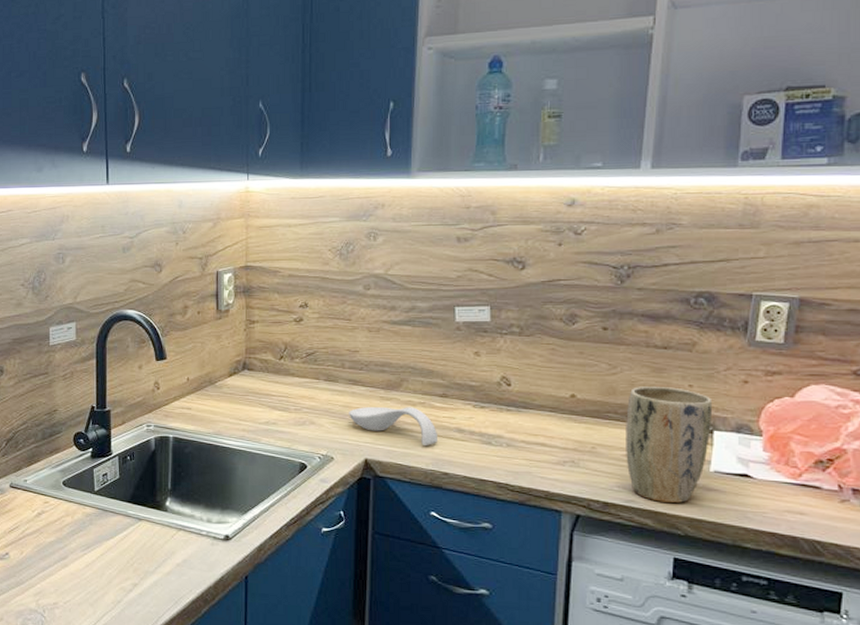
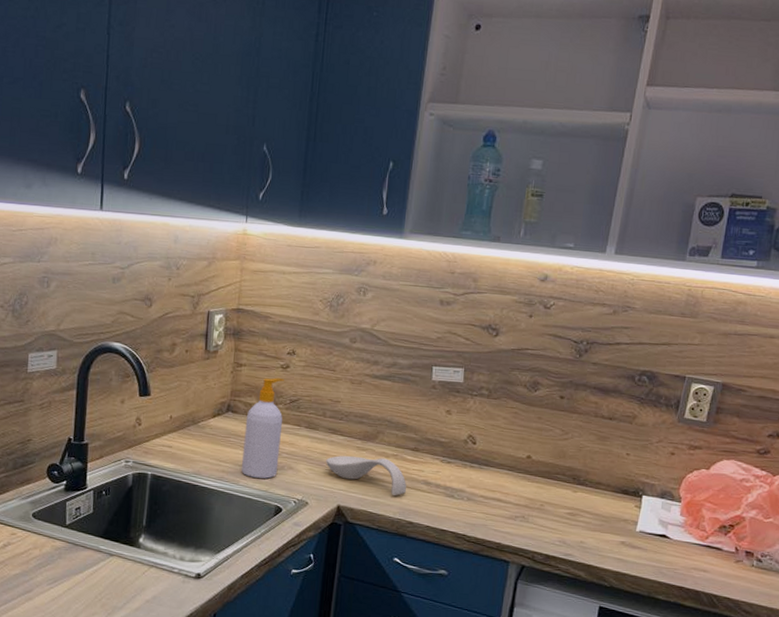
soap bottle: none [262,332,300,435] -> present [242,377,284,479]
plant pot: present [626,387,713,503] -> none [568,452,645,558]

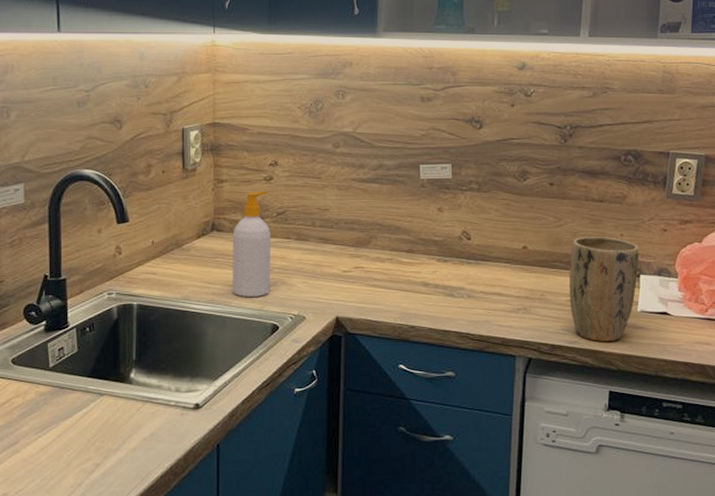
spoon rest: present [326,455,407,496] -> none [320,263,406,302]
plant pot: none [568,452,645,558] -> present [569,237,639,341]

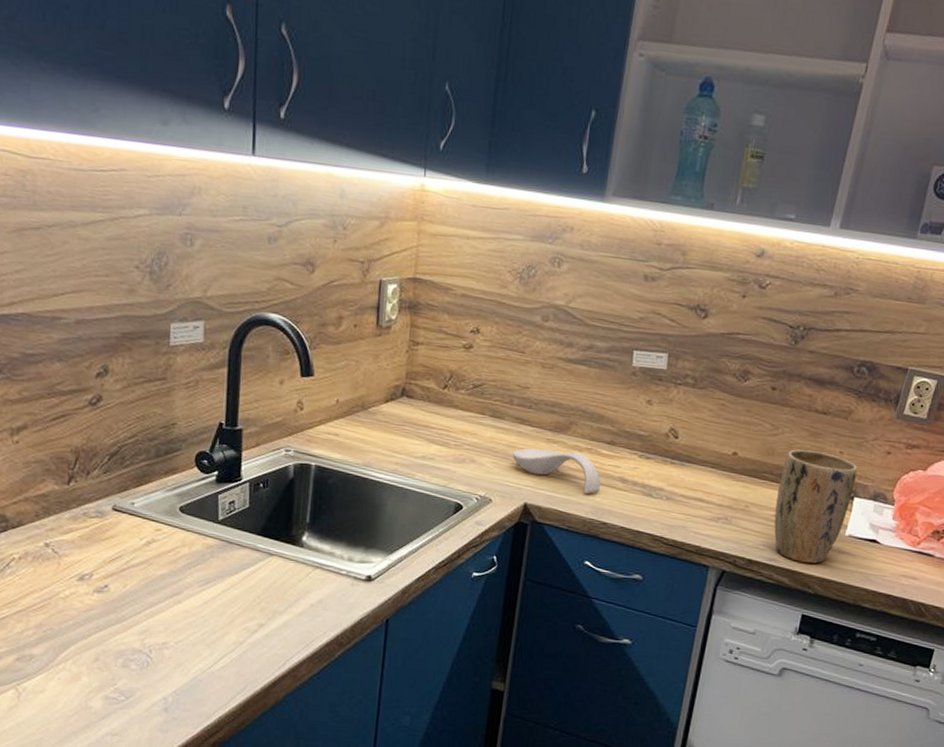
soap bottle: present [232,191,271,297] -> none [418,359,467,473]
spoon rest: none [320,263,406,302] -> present [512,448,601,494]

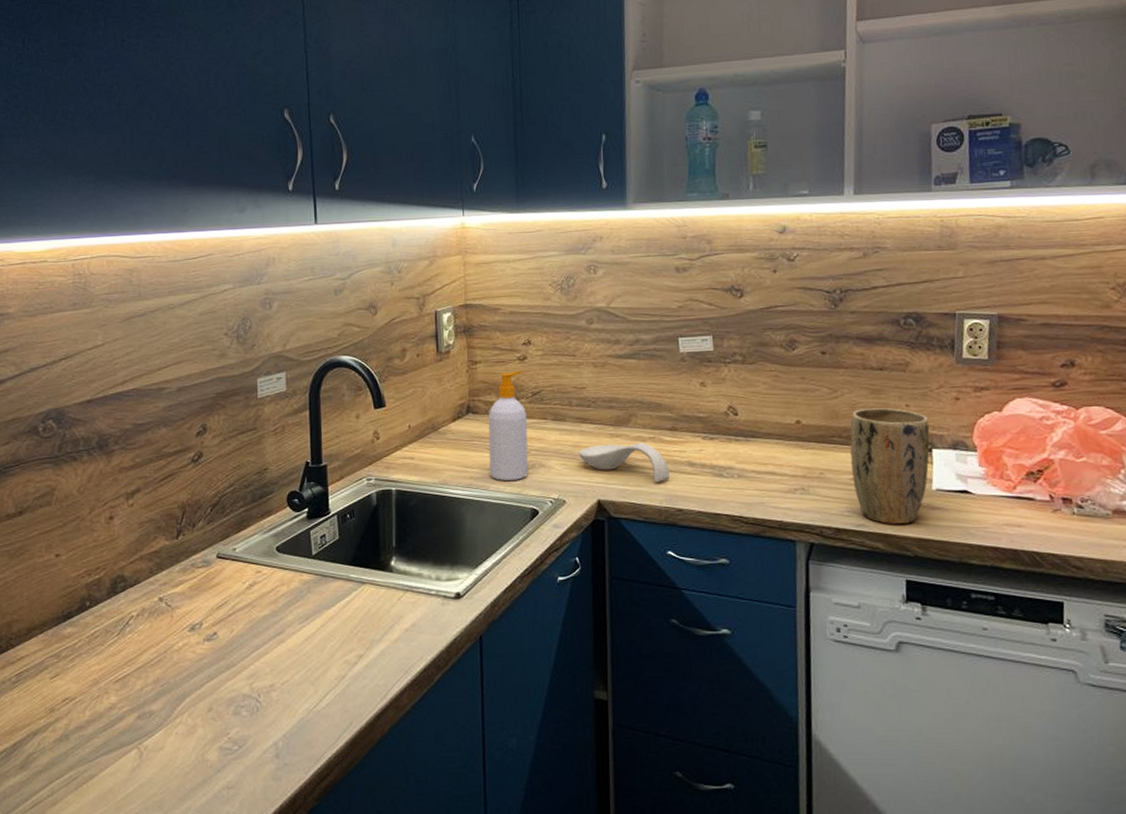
soap bottle: none [418,359,467,473] -> present [488,371,529,481]

